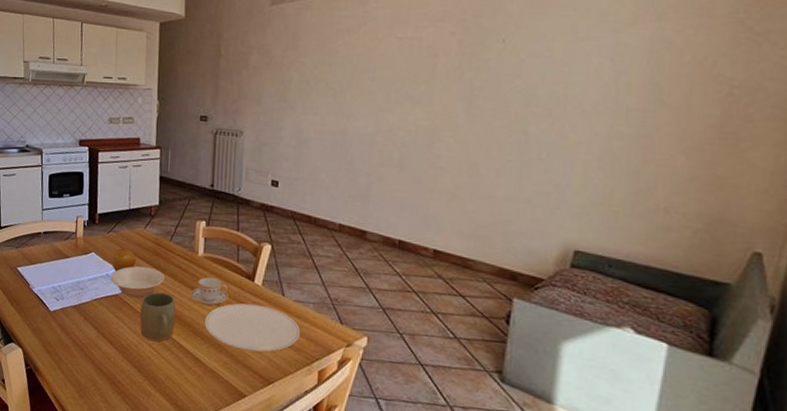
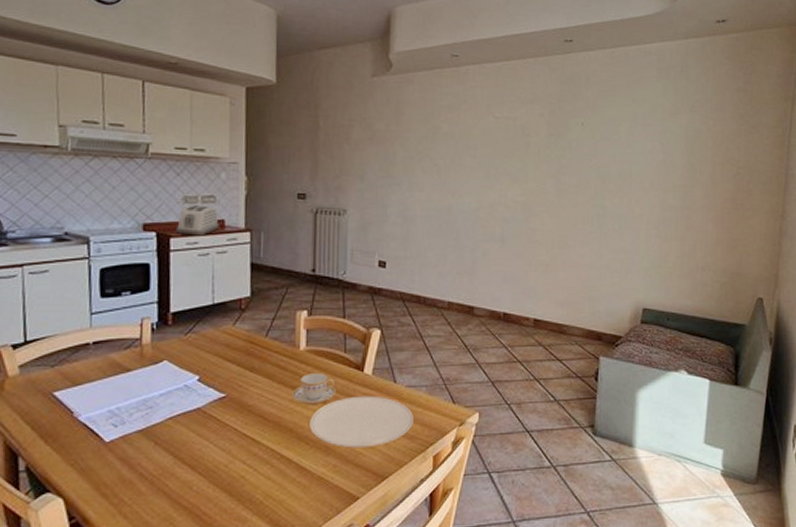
toaster: none [102,125,136,152] -> present [175,205,219,236]
bowl: present [110,266,164,298] -> none [189,369,259,409]
fruit: present [111,248,136,272] -> none [190,351,223,381]
mug: present [140,291,176,342] -> none [230,397,276,457]

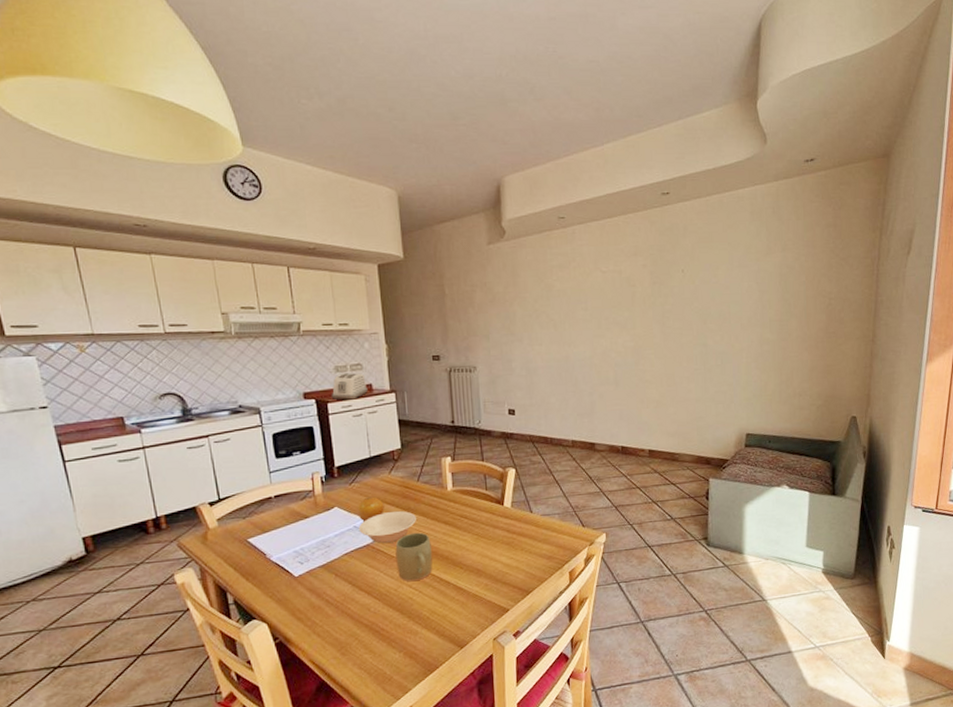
bowl: none [189,369,259,409] -> present [358,510,416,544]
fruit: none [190,351,223,381] -> present [357,496,384,522]
mug: none [230,397,276,457] -> present [395,532,433,582]
teacup: present [292,373,337,404] -> none [444,509,483,536]
plate: present [310,395,415,449] -> none [462,525,551,570]

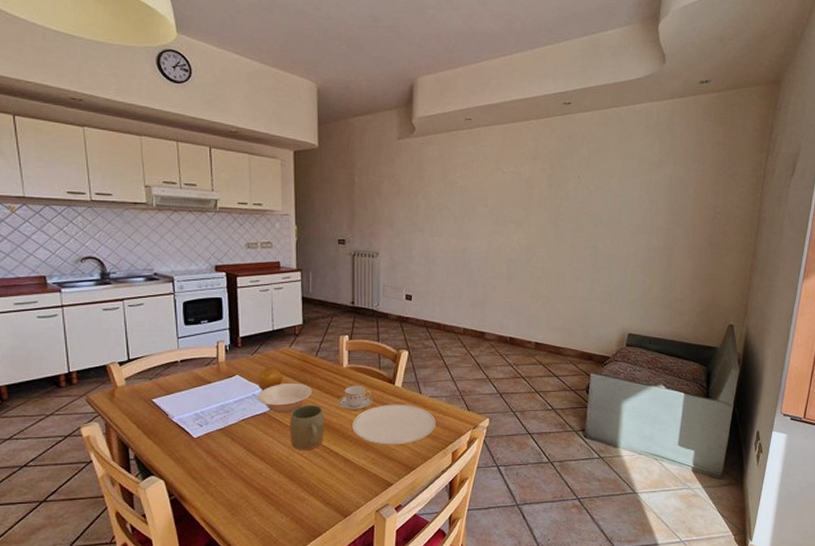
toaster: present [331,373,368,400] -> none [241,250,276,275]
teacup: none [444,509,483,536] -> present [338,386,374,410]
plate: none [462,525,551,570] -> present [352,404,437,446]

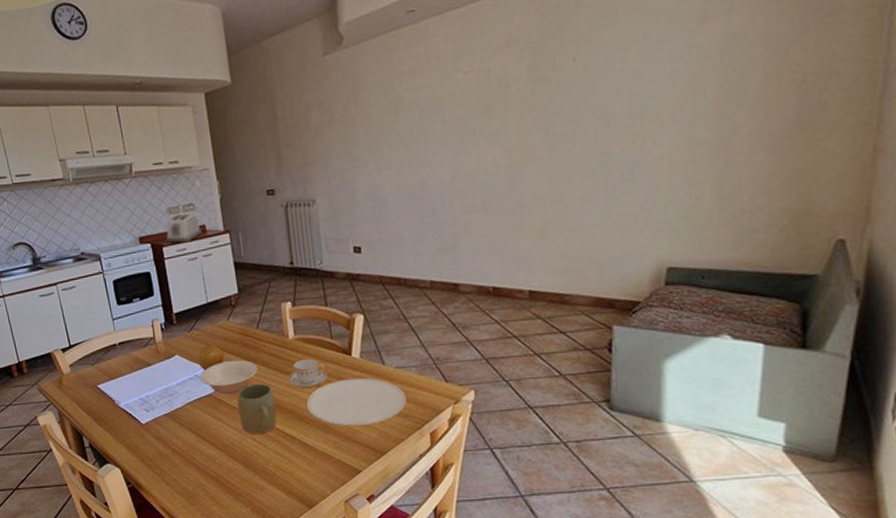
toaster: none [241,250,276,275] -> present [165,214,202,244]

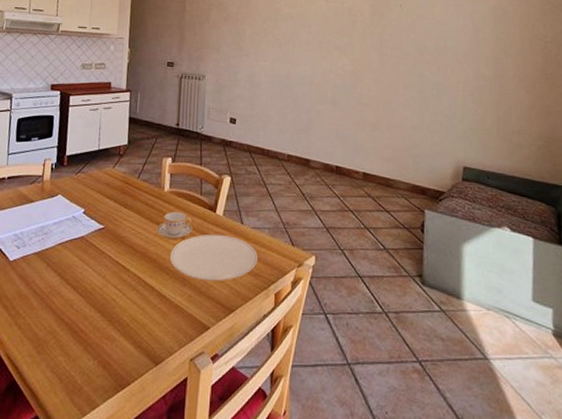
toaster: present [165,214,202,244] -> none [74,70,107,95]
fruit: present [197,344,225,371] -> none [78,188,104,213]
bowl: present [199,359,257,394] -> none [76,205,131,238]
mug: present [237,383,277,435] -> none [105,230,143,282]

